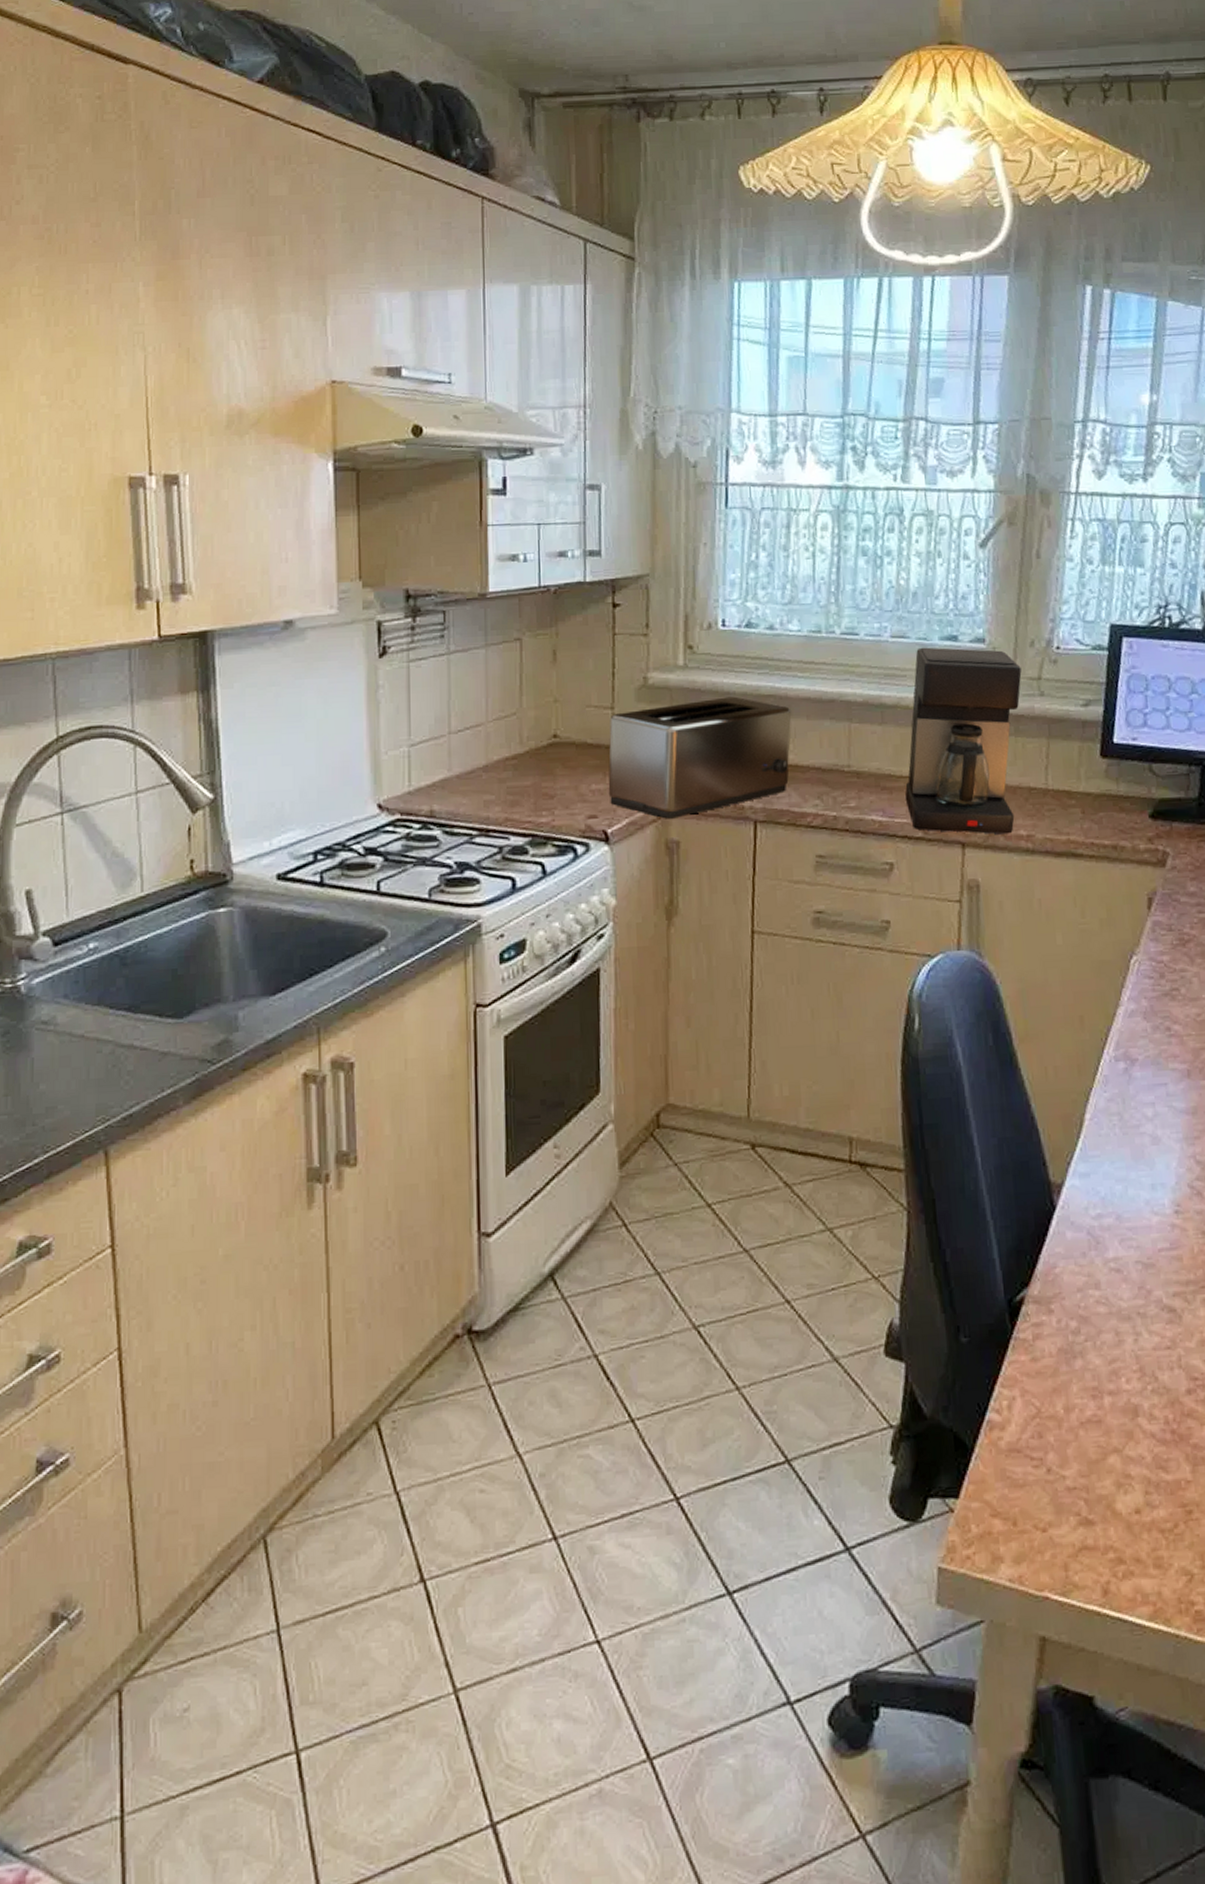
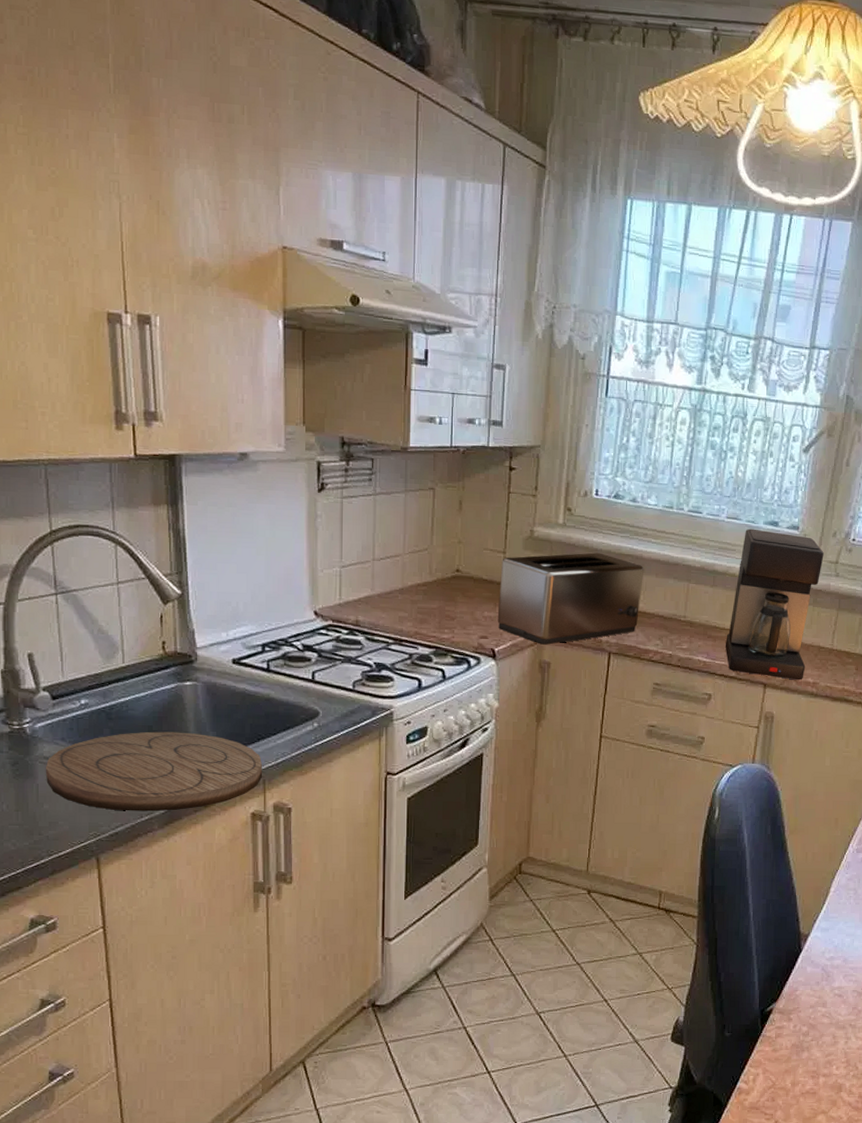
cutting board: none [42,973,317,1085] -> present [45,731,263,812]

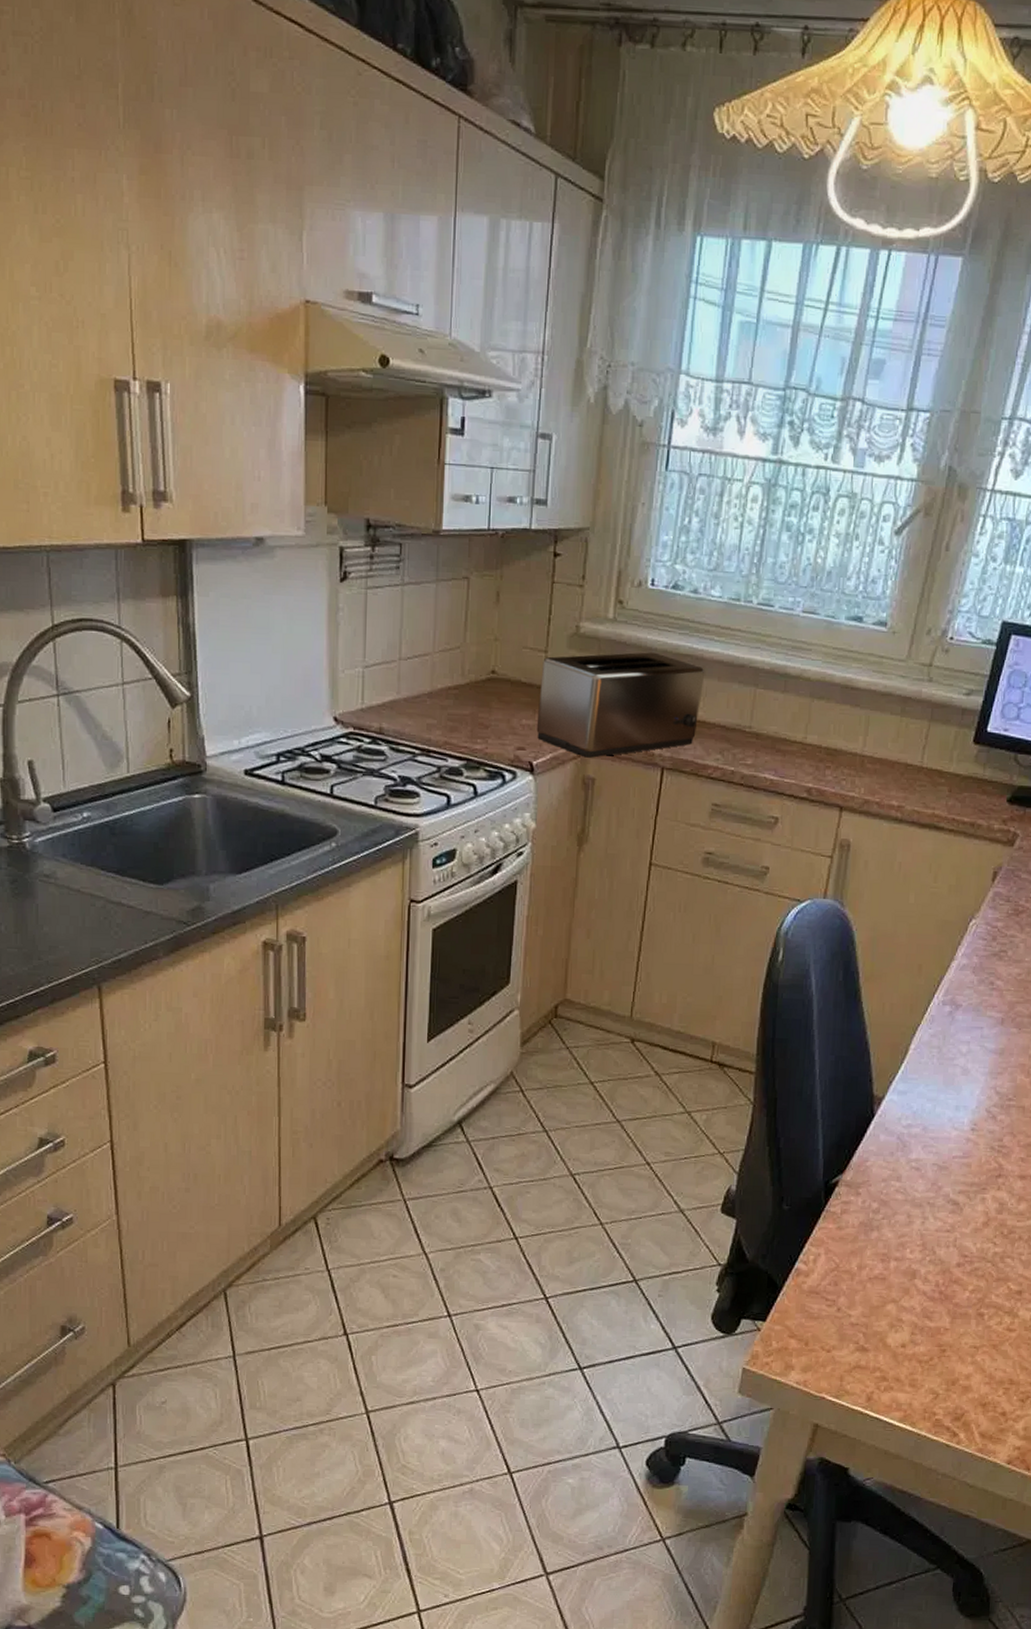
cutting board: present [45,731,263,812] -> none [45,849,276,938]
coffee maker: present [725,528,824,680] -> none [795,624,916,803]

